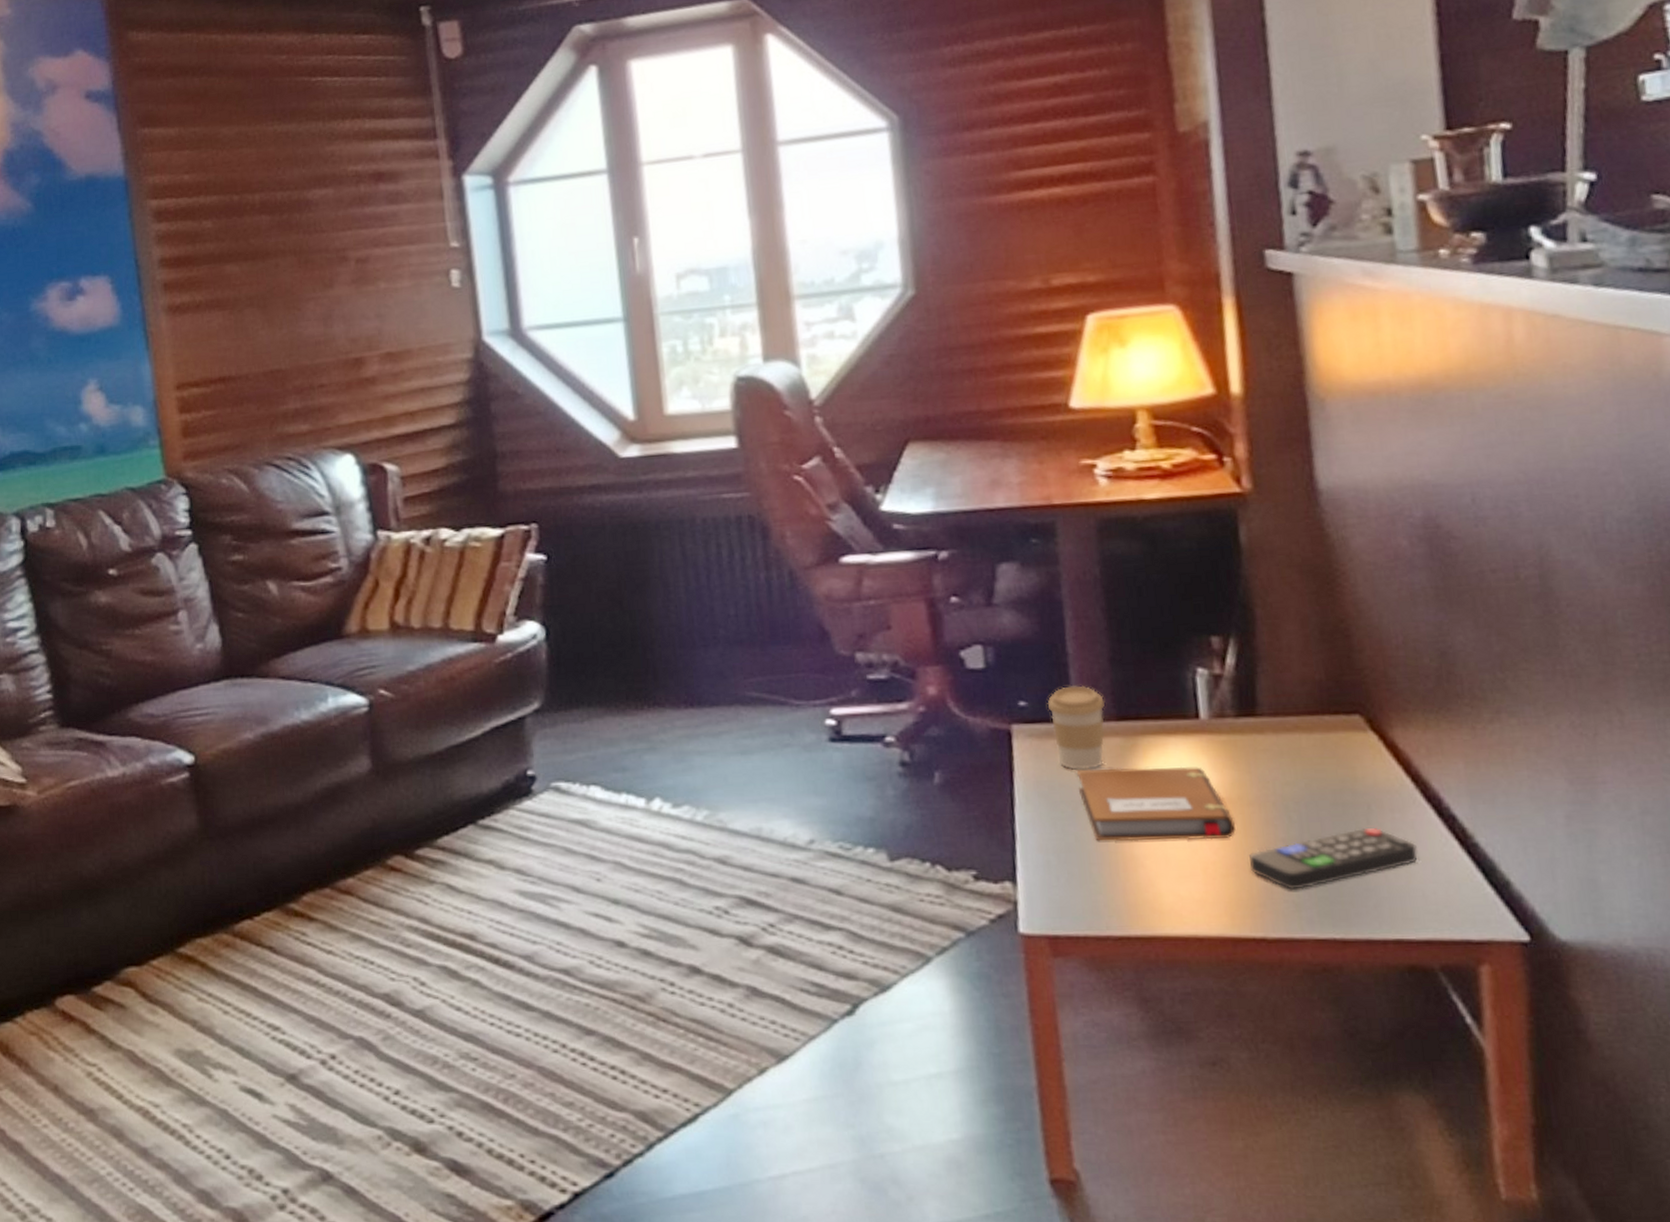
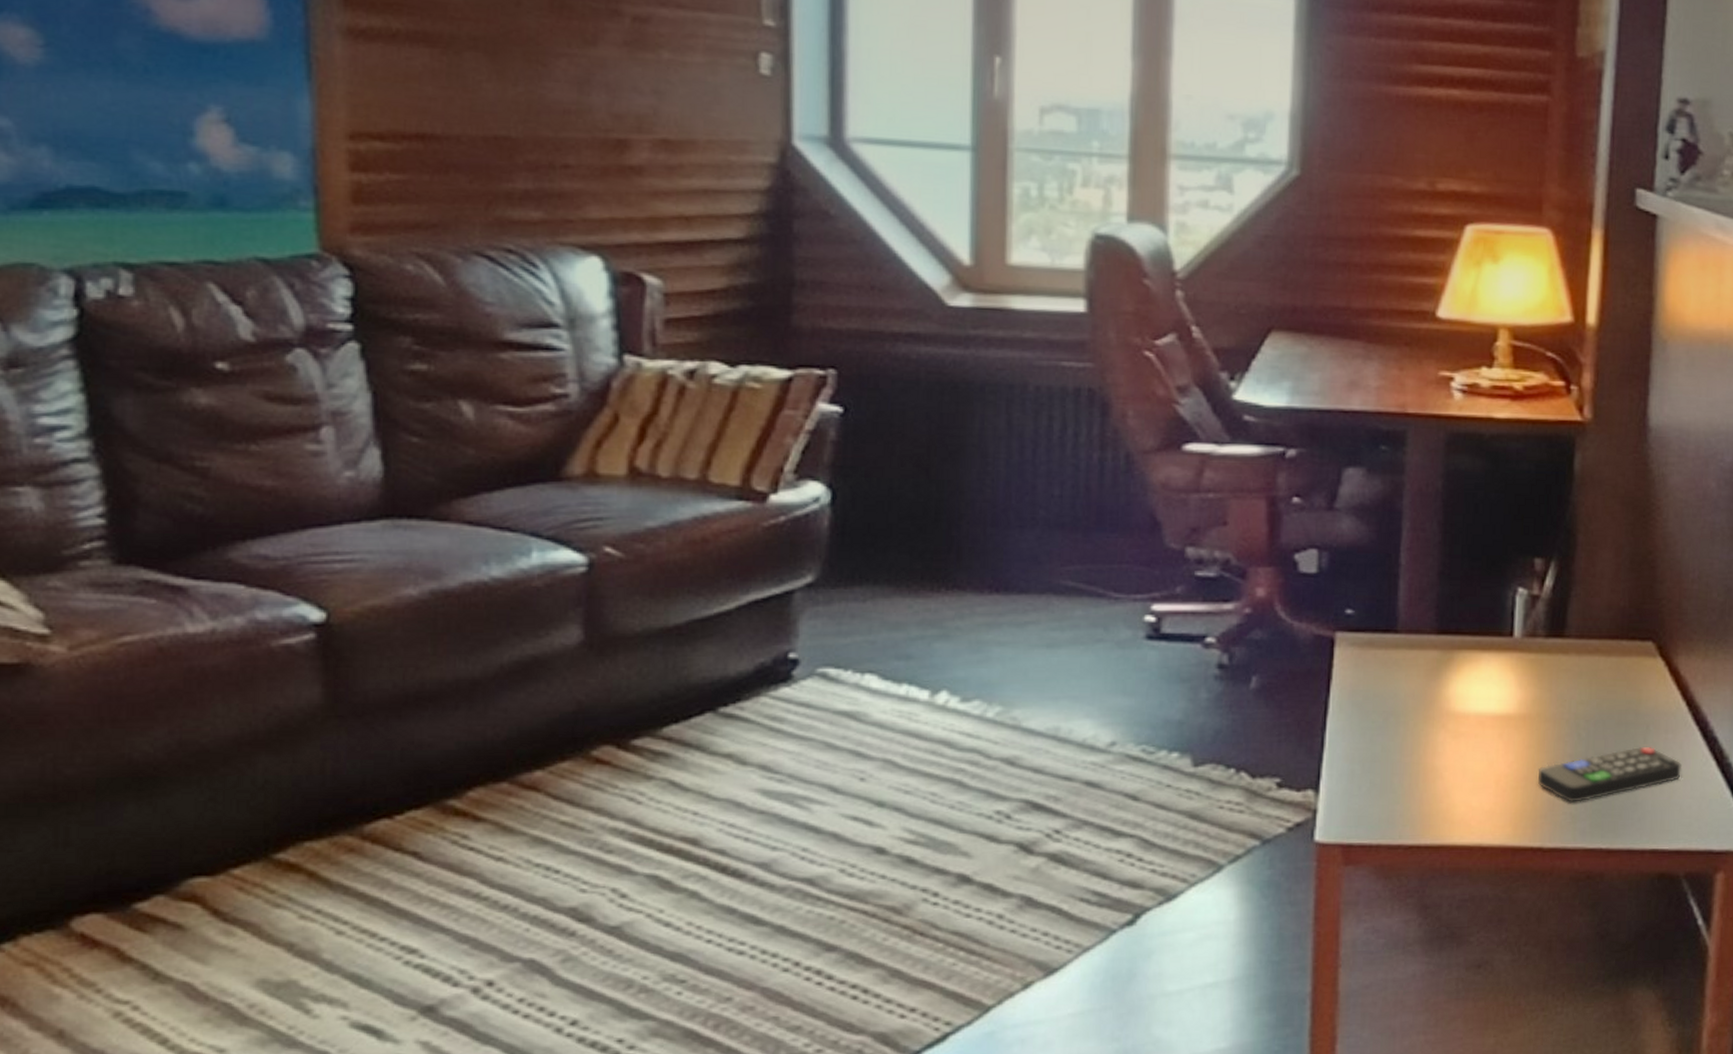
coffee cup: present [1047,685,1105,770] -> none [1373,597,1429,681]
notebook: present [1076,766,1236,841] -> none [1392,681,1531,754]

